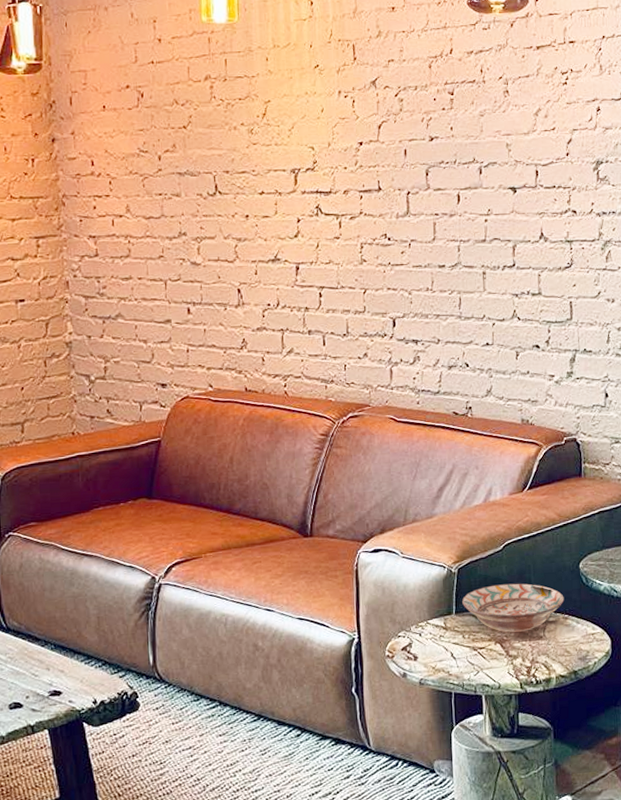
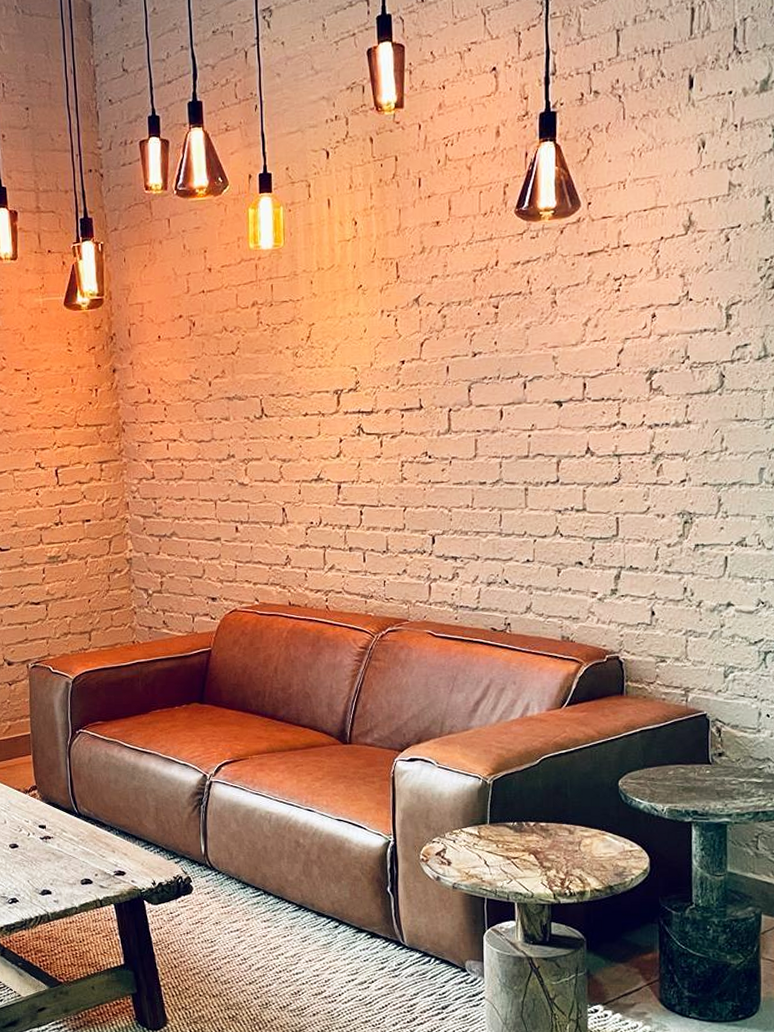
decorative bowl: present [462,583,564,633] -> none [497,797,602,845]

